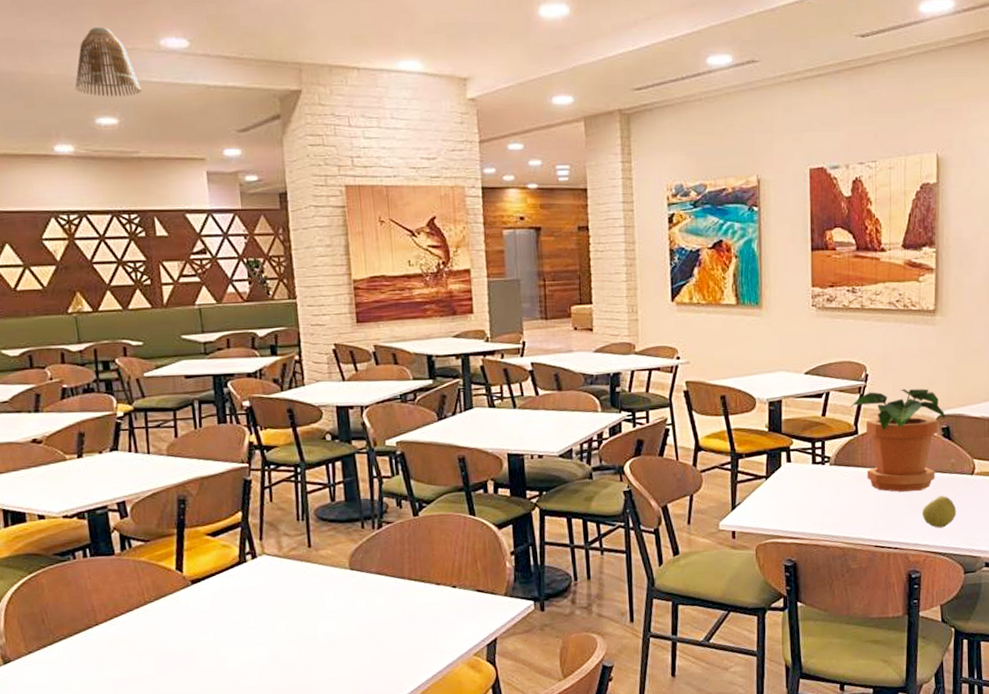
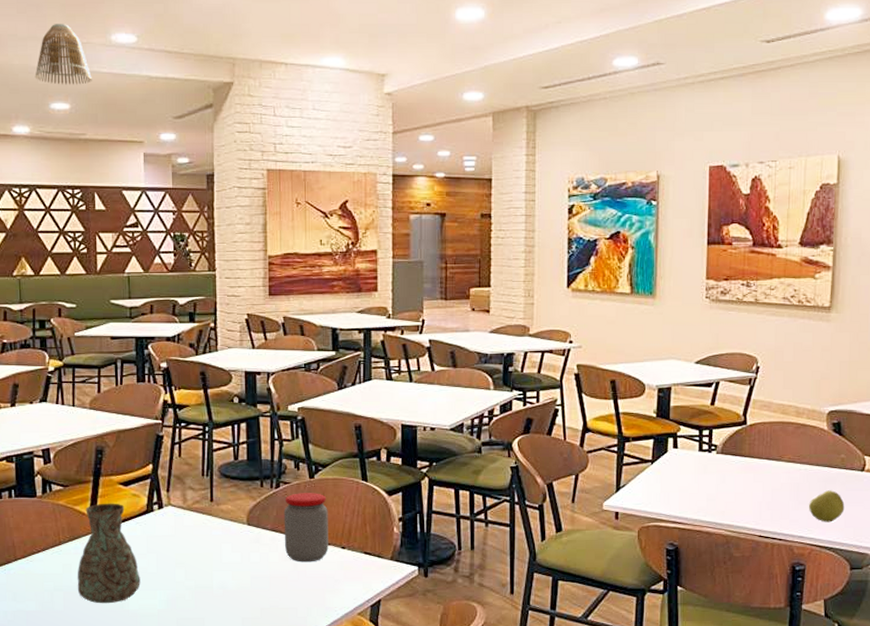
decorative vase: none [167,555,238,665] -> present [77,503,140,604]
jar: none [388,531,439,605] -> present [284,493,329,562]
potted plant: present [850,388,946,492] -> none [740,382,837,484]

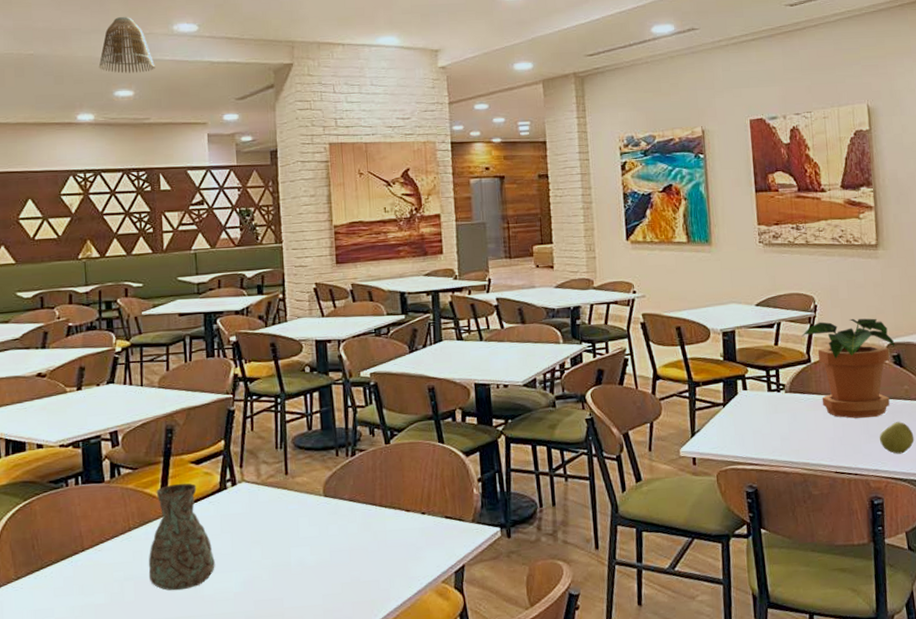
jar: present [284,493,329,562] -> none [360,458,408,532]
potted plant: none [740,382,837,484] -> present [801,318,896,419]

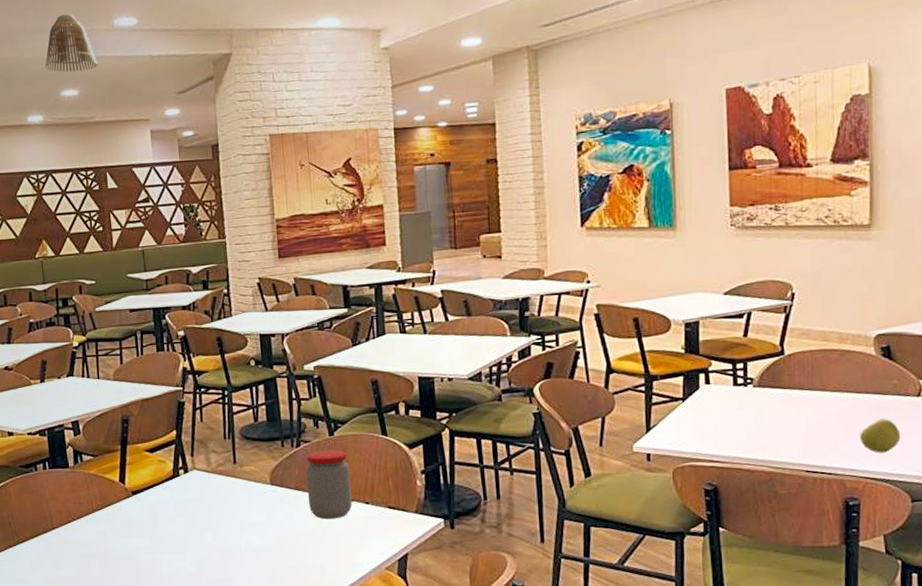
decorative vase: present [148,483,215,591] -> none [111,469,171,568]
jar: none [360,458,408,532] -> present [305,450,352,520]
potted plant: present [801,318,896,419] -> none [775,306,885,415]

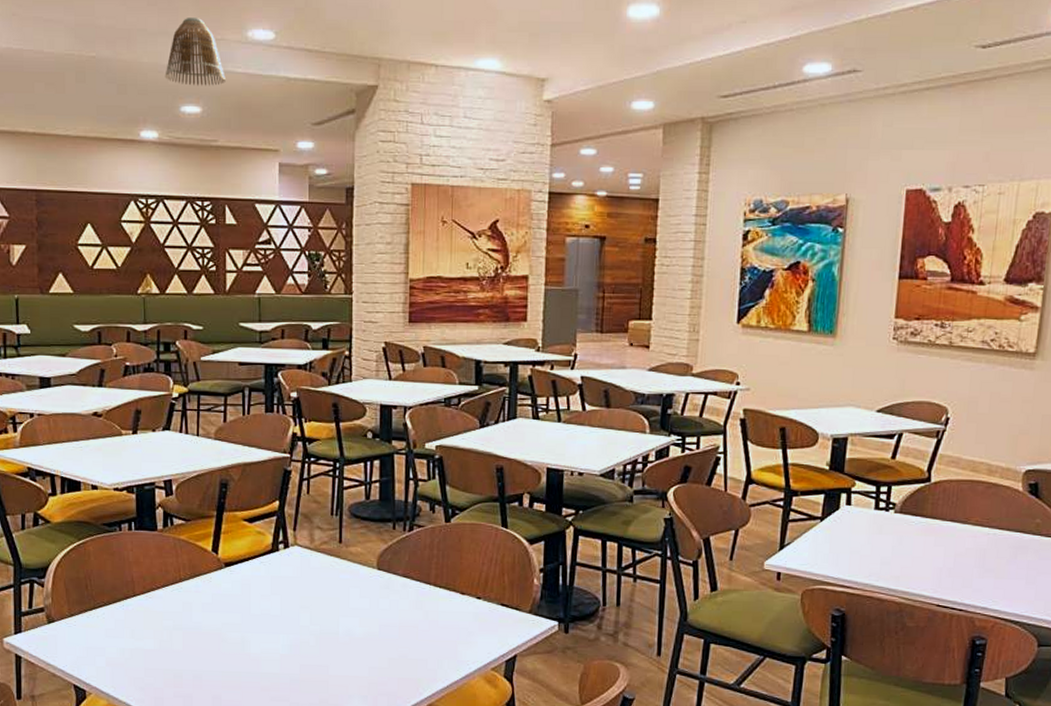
jar: present [305,450,352,520] -> none [416,537,464,612]
apple: present [860,419,901,453] -> none [995,558,1037,594]

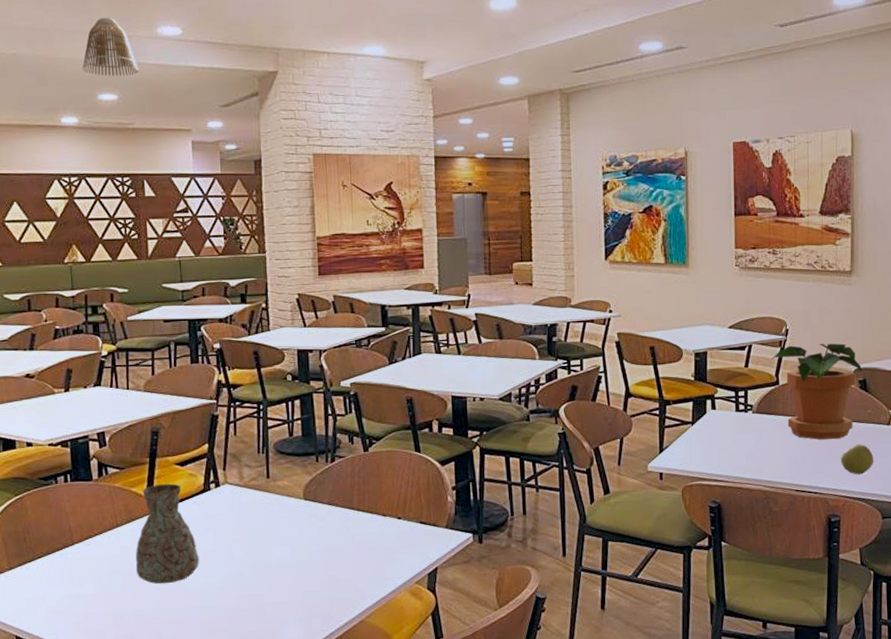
decorative vase: none [197,540,263,646] -> present [135,483,199,584]
potted plant: none [925,437,1035,550] -> present [772,343,862,440]
apple: none [995,558,1037,594] -> present [841,444,874,475]

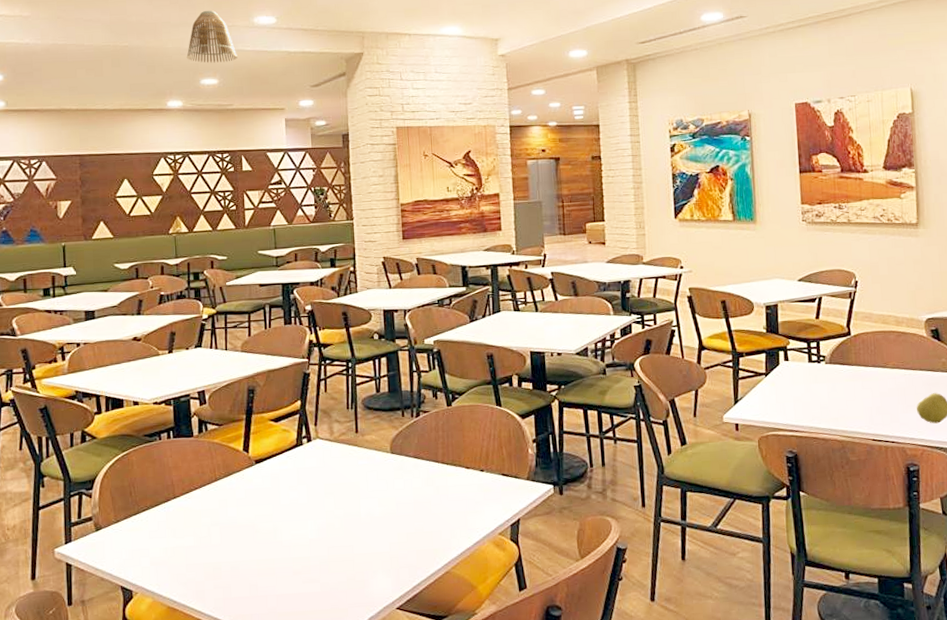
decorative vase: present [135,483,199,584] -> none [232,438,292,536]
potted plant: present [772,343,862,440] -> none [842,294,934,389]

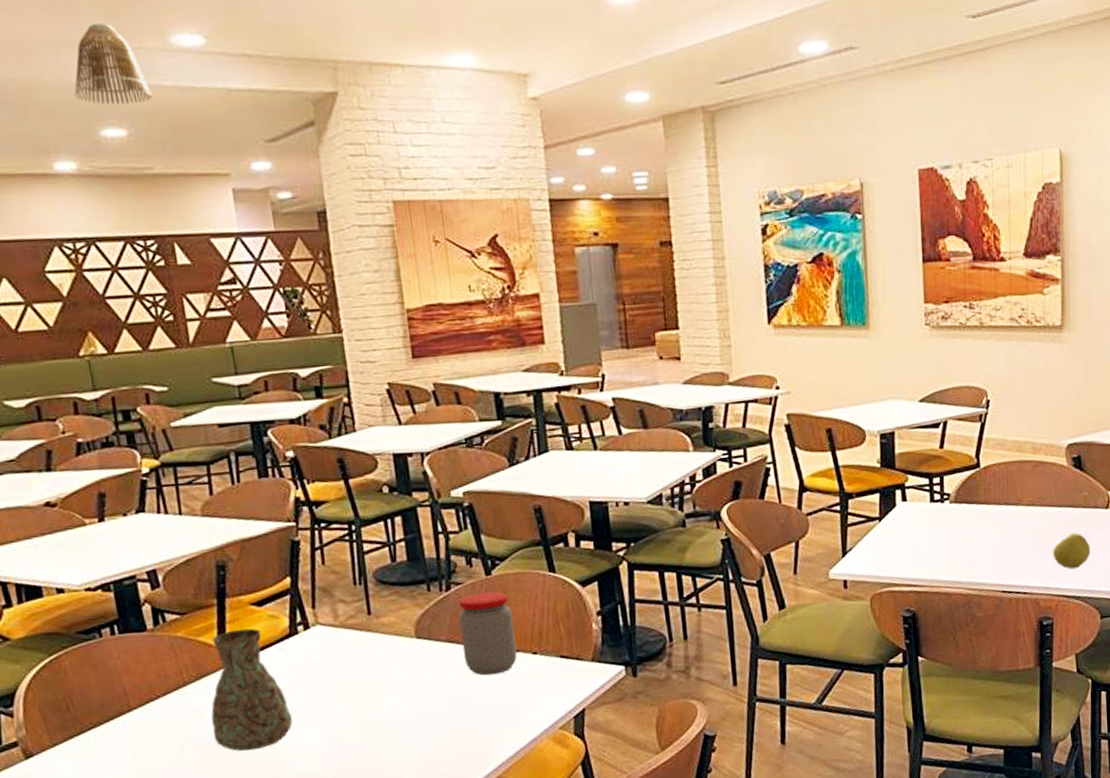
decorative vase: none [232,438,292,536] -> present [211,628,293,752]
jar: none [424,419,468,487] -> present [458,592,517,676]

